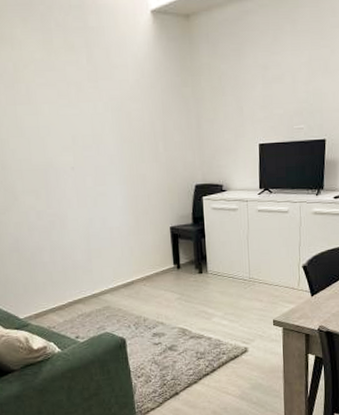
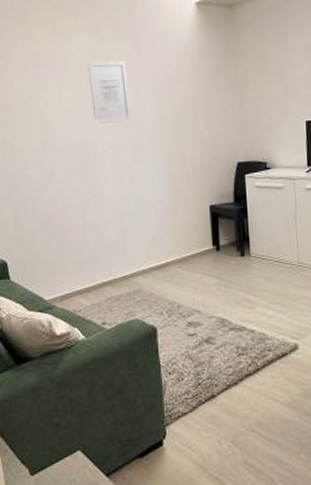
wall art: none [40,74,91,145] -> present [87,61,132,125]

